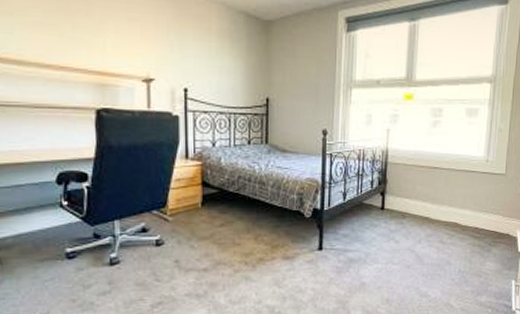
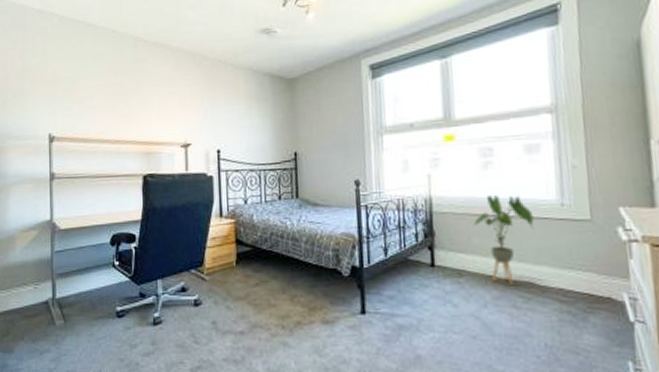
house plant: none [419,151,465,225] -> present [473,195,534,285]

